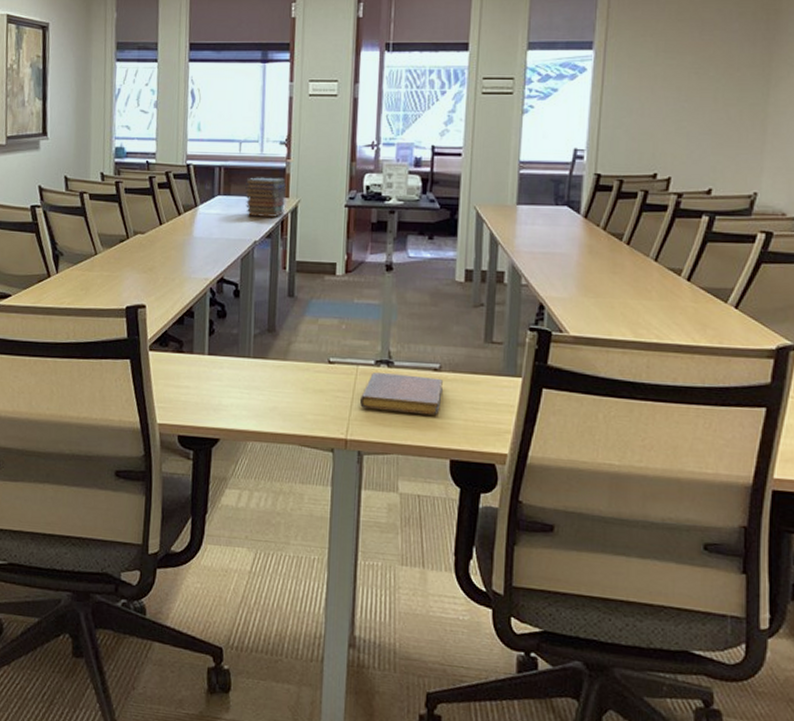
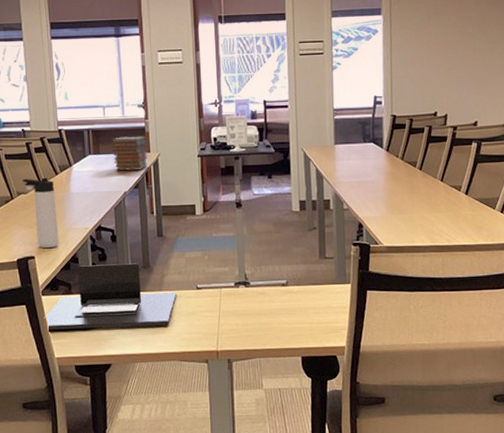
thermos bottle: none [141,216,176,297] -> present [23,177,59,248]
laptop: none [148,321,304,401] -> present [44,263,177,330]
notebook: present [359,372,443,416] -> none [225,291,291,323]

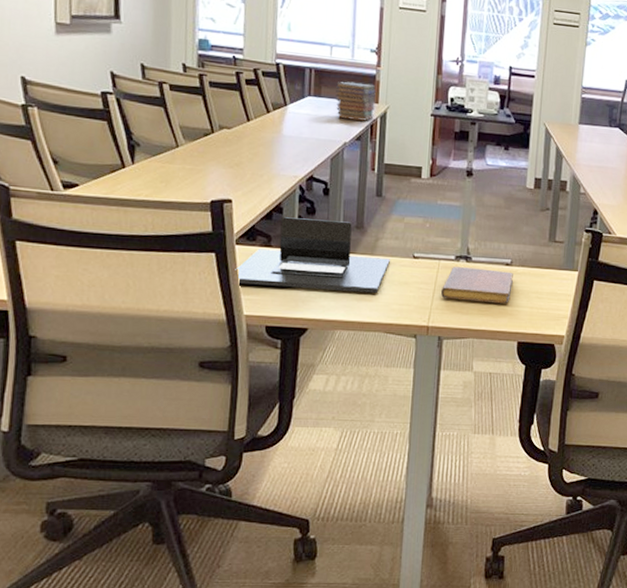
thermos bottle: present [23,177,59,248] -> none [227,111,264,193]
notebook: none [225,291,291,323] -> present [440,267,513,304]

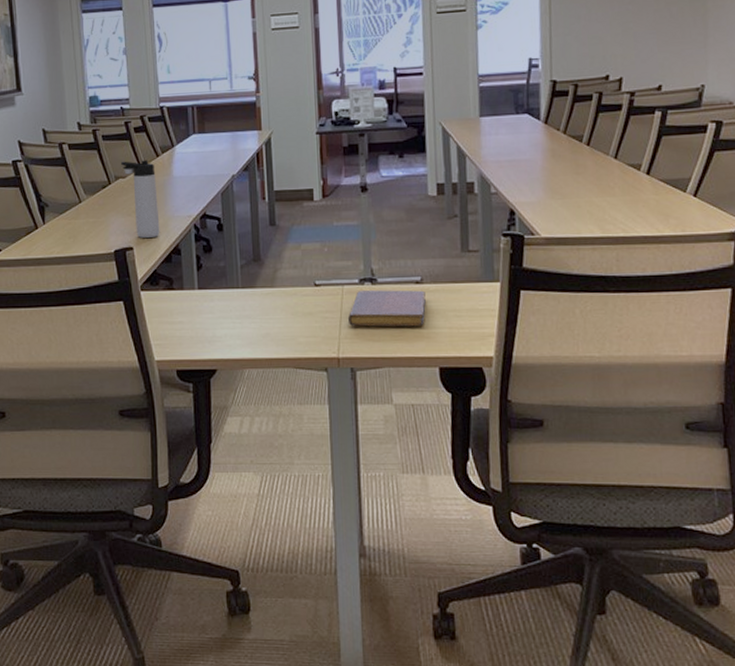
thermos bottle: none [227,111,264,193] -> present [121,160,160,238]
laptop: present [235,217,390,293] -> none [142,255,291,329]
book stack: present [335,81,376,121] -> none [219,111,259,152]

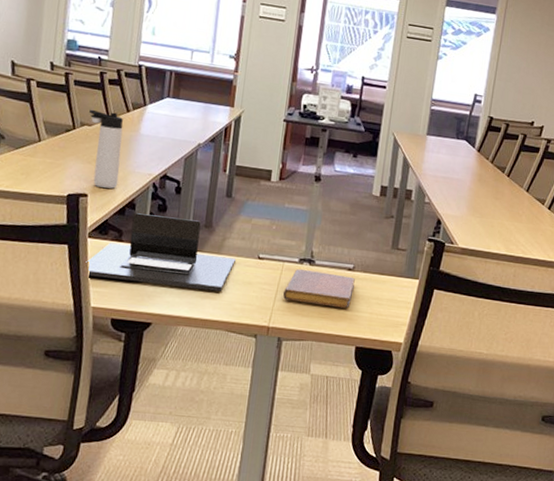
laptop: none [142,255,291,329] -> present [86,213,236,291]

